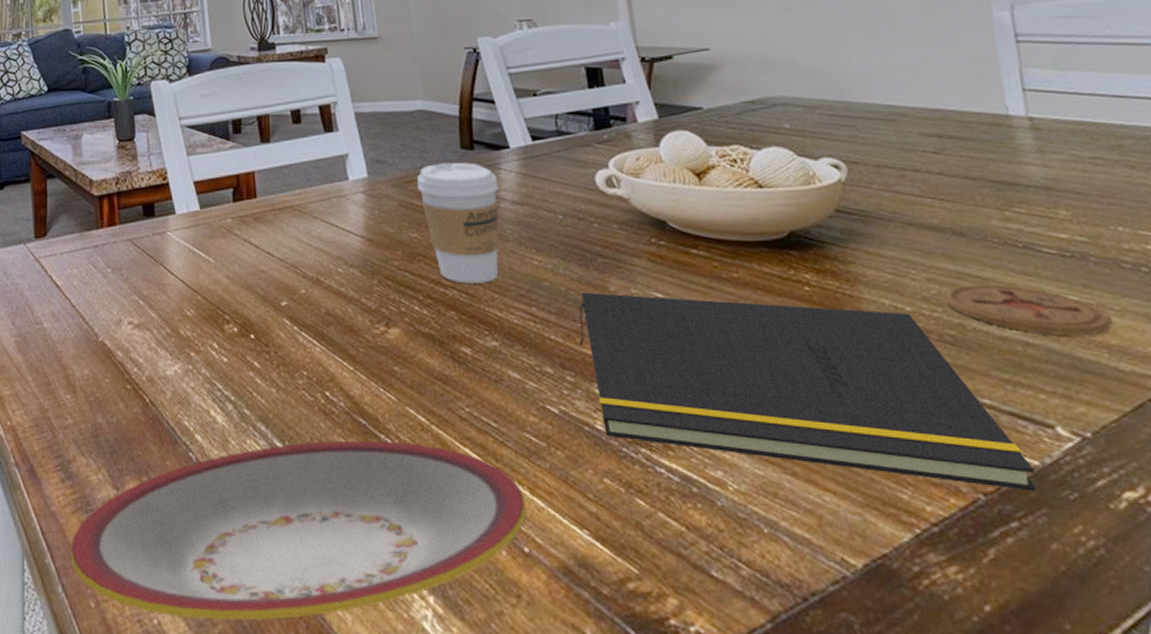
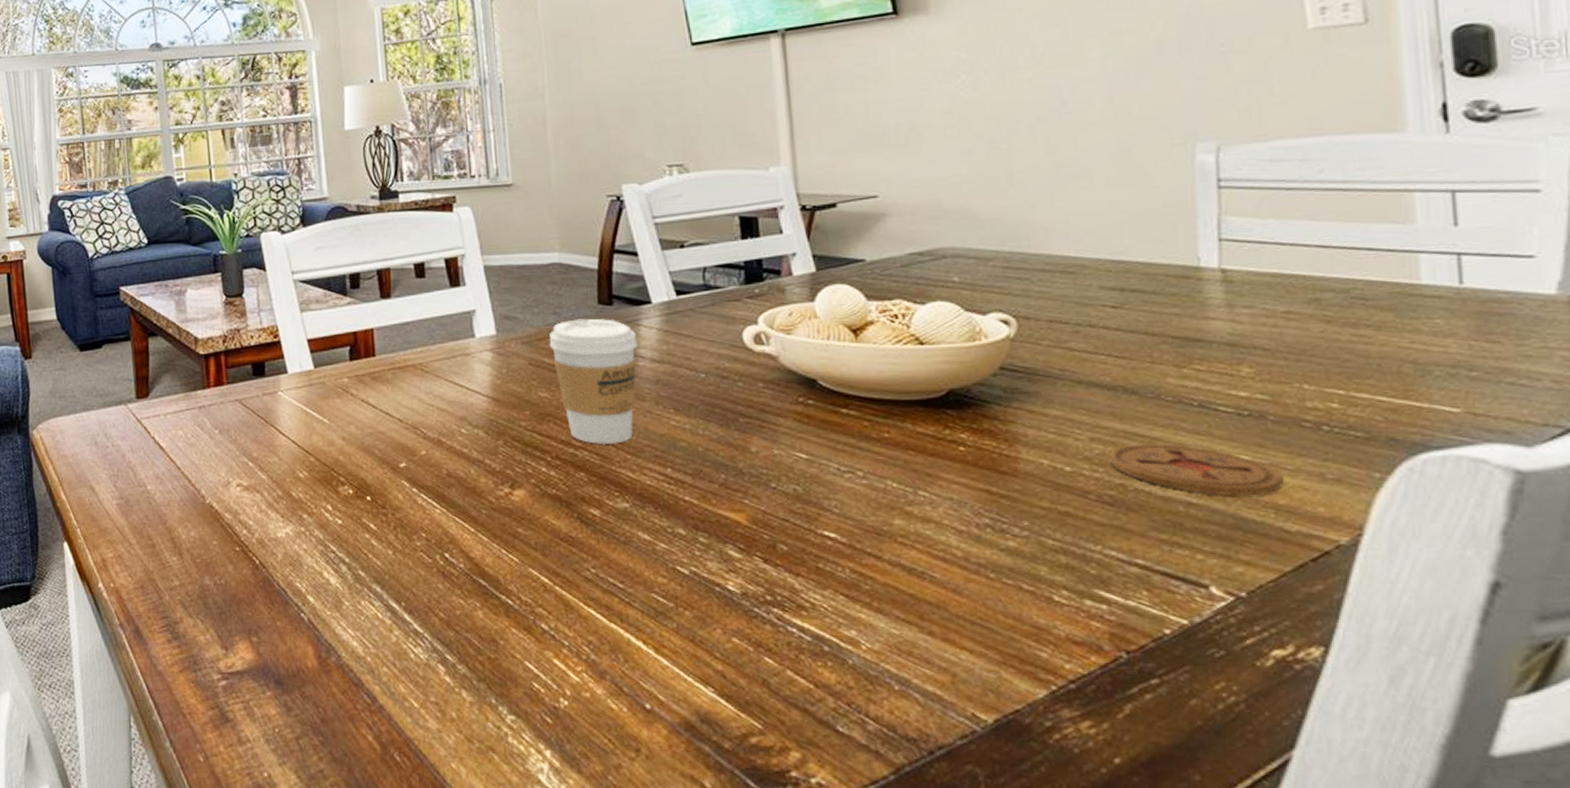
plate: present [70,440,527,621] -> none [178,601,650,774]
notepad: present [579,292,1037,491] -> none [715,453,1183,649]

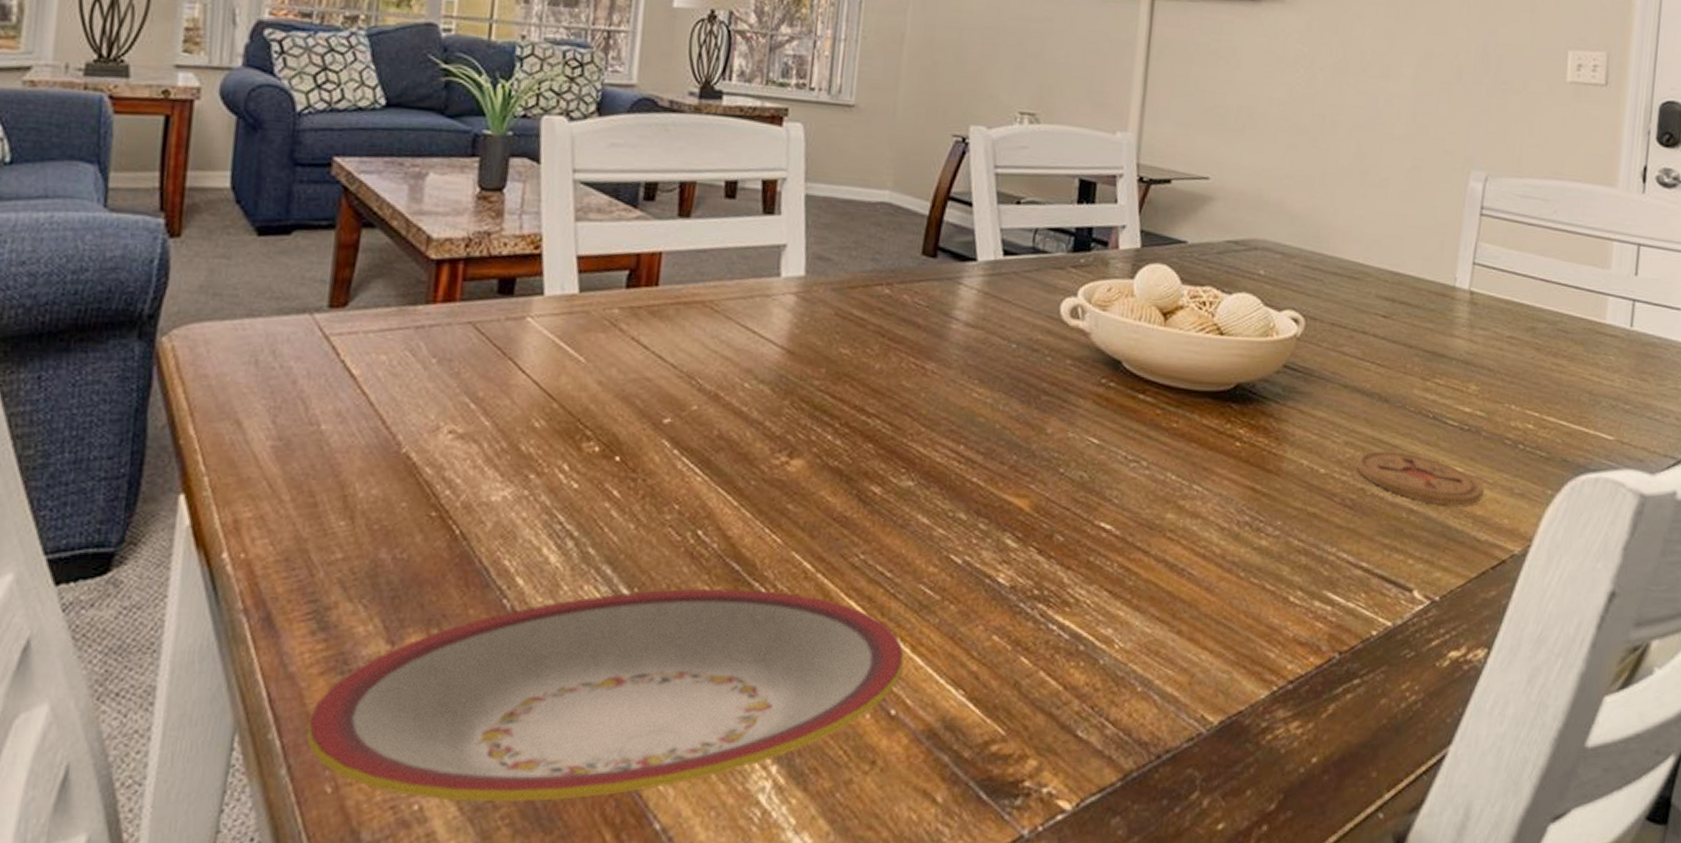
plate: none [178,601,650,774] -> present [306,588,904,803]
coffee cup: present [549,318,638,445] -> none [861,268,956,415]

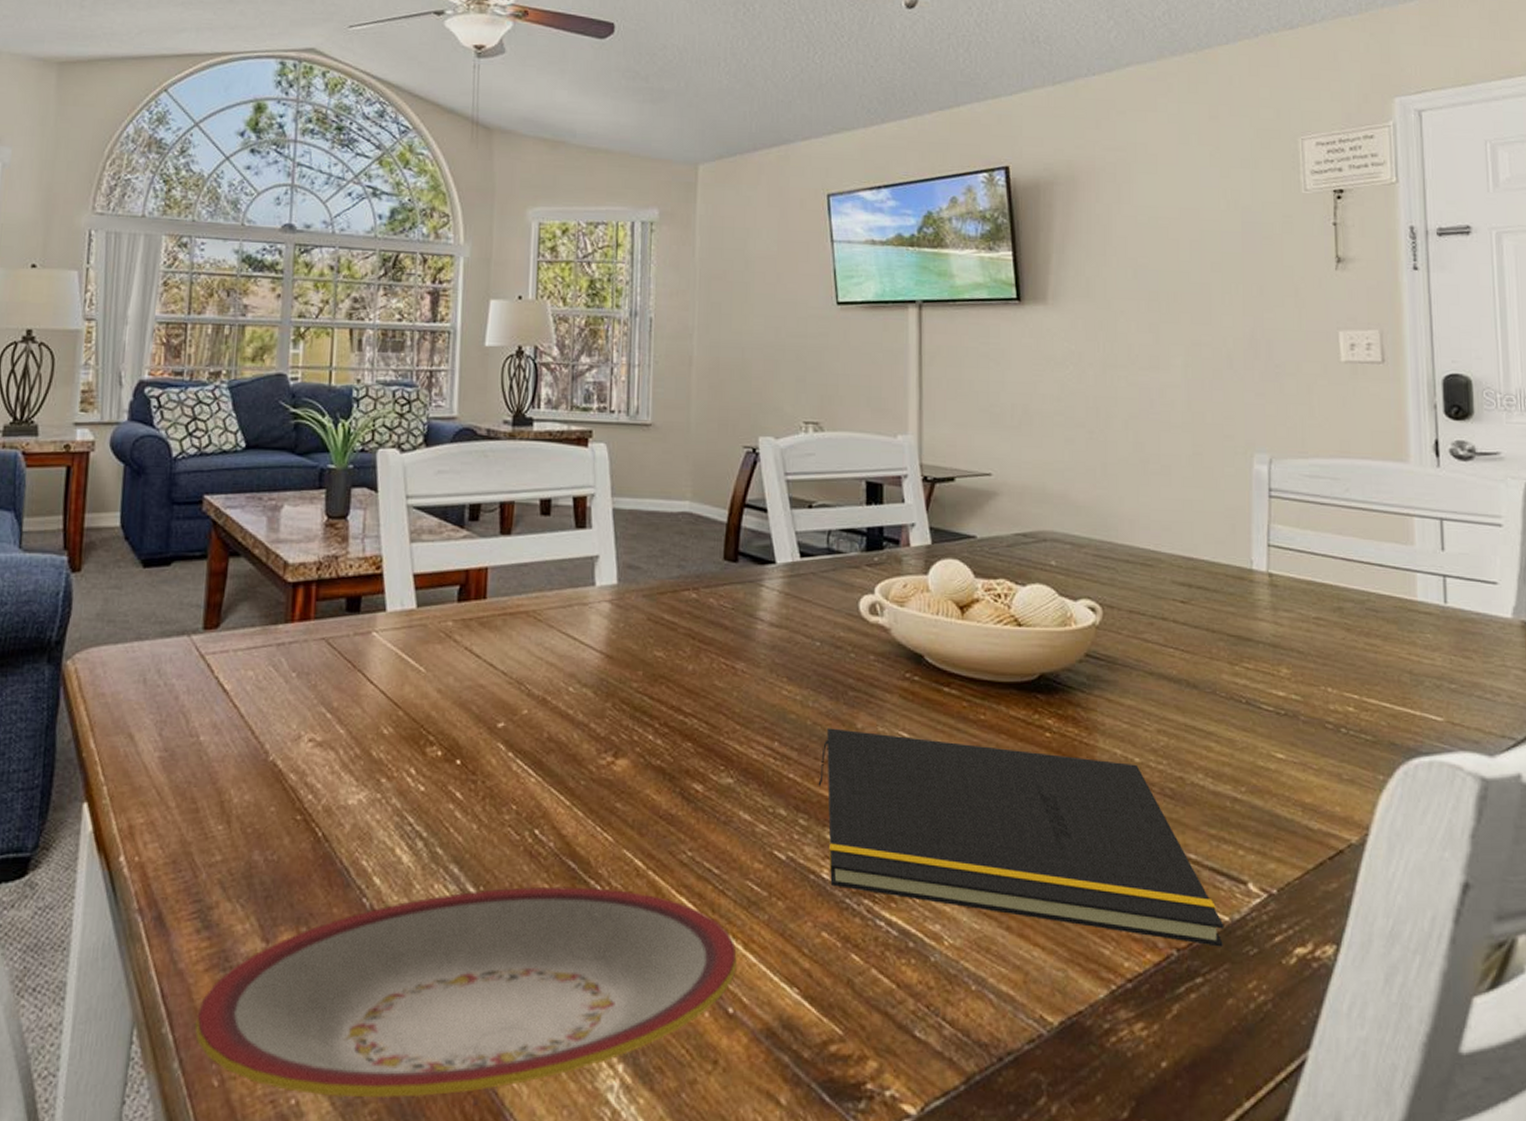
notepad: none [1001,432,1386,651] -> present [818,728,1224,947]
coaster: present [1357,451,1483,506] -> none [1173,738,1309,794]

